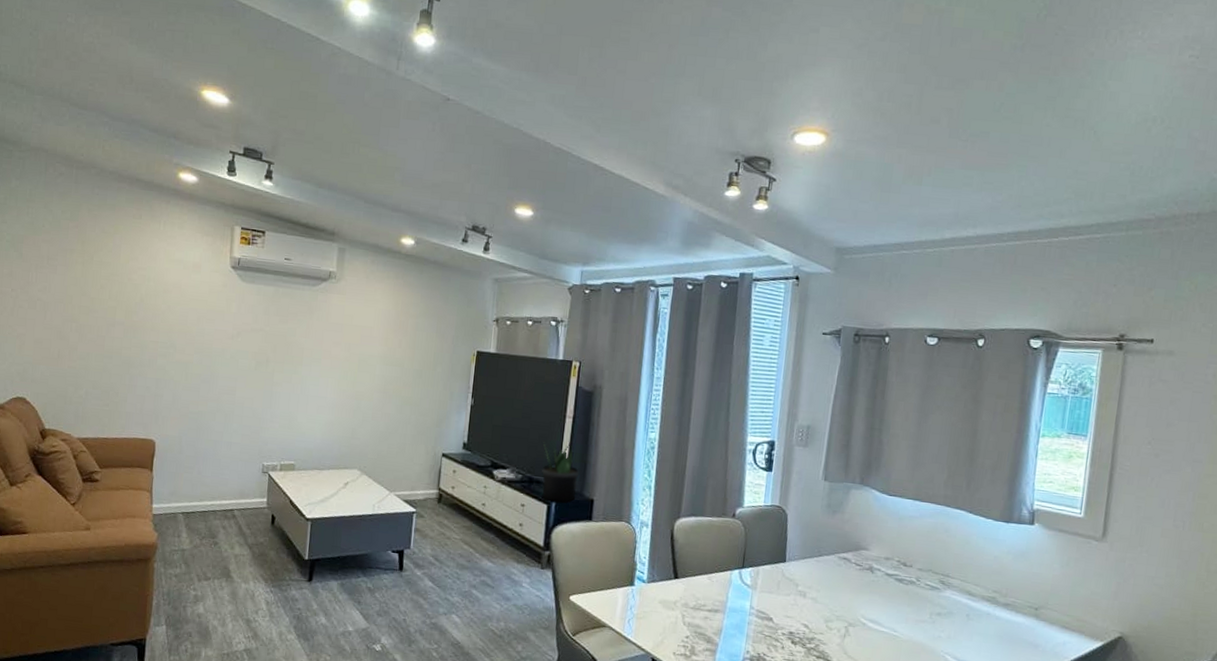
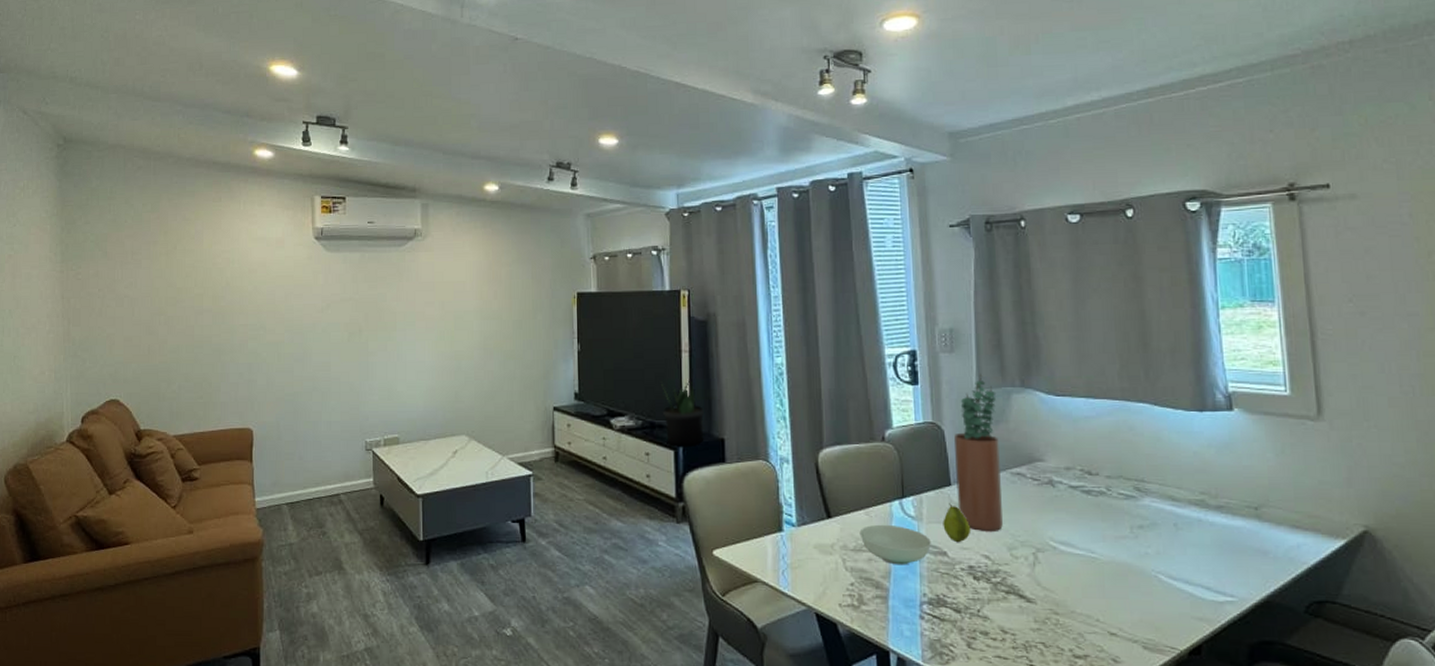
bowl: none [700,588,761,626] -> present [859,524,931,565]
fruit: none [773,577,797,612] -> present [943,503,971,543]
vase: none [788,469,838,606] -> present [954,374,1003,533]

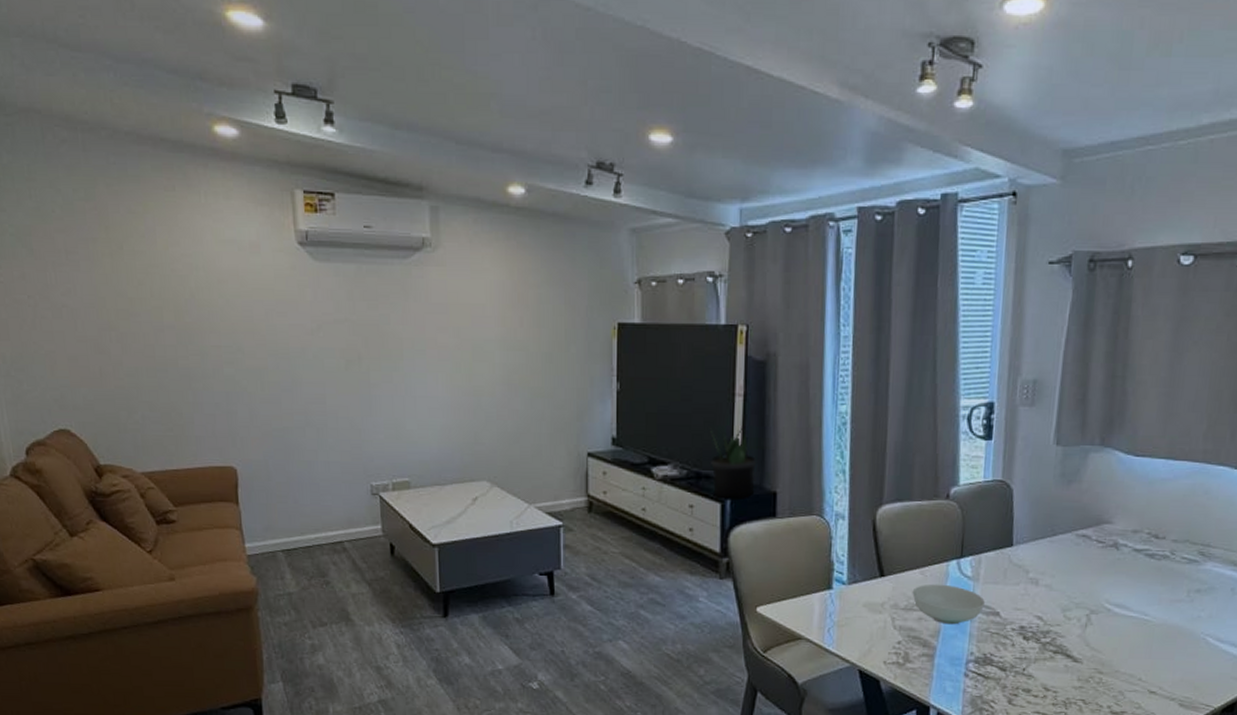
fruit: present [943,503,971,543] -> none [999,564,1028,604]
vase: present [954,374,1003,533] -> none [1016,430,1074,594]

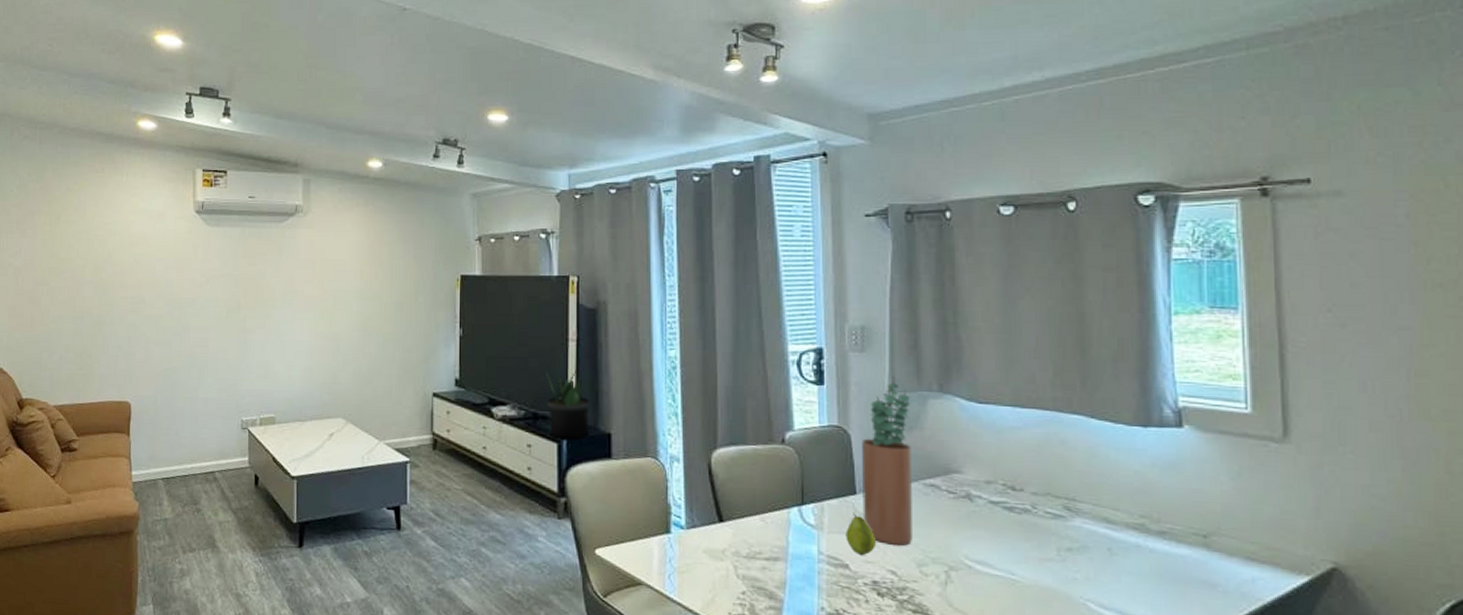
bowl: present [912,584,985,625] -> none [753,531,832,576]
fruit: none [999,564,1028,604] -> present [845,513,877,556]
vase: none [1016,430,1074,594] -> present [862,376,912,547]

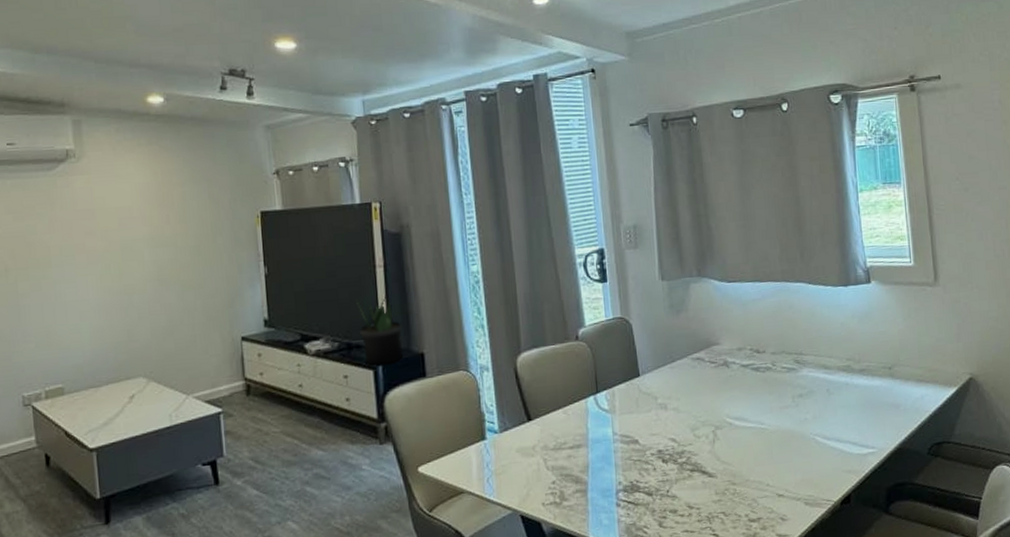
fruit: present [845,513,877,556] -> none [633,393,659,430]
vase: present [862,376,912,547] -> none [641,267,686,417]

